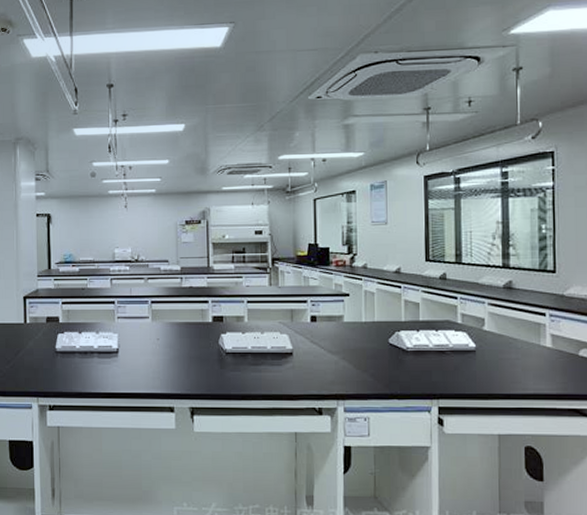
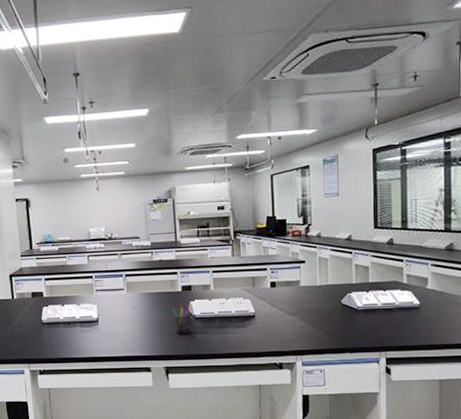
pen holder: none [200,335,222,372] -> present [171,302,192,335]

